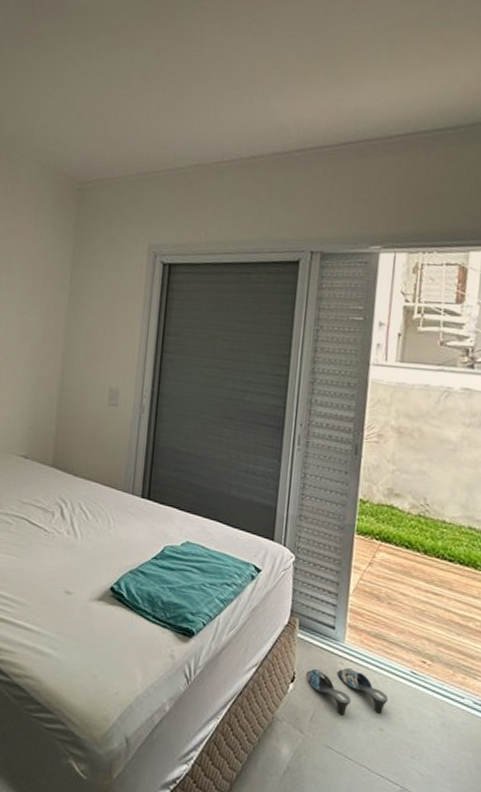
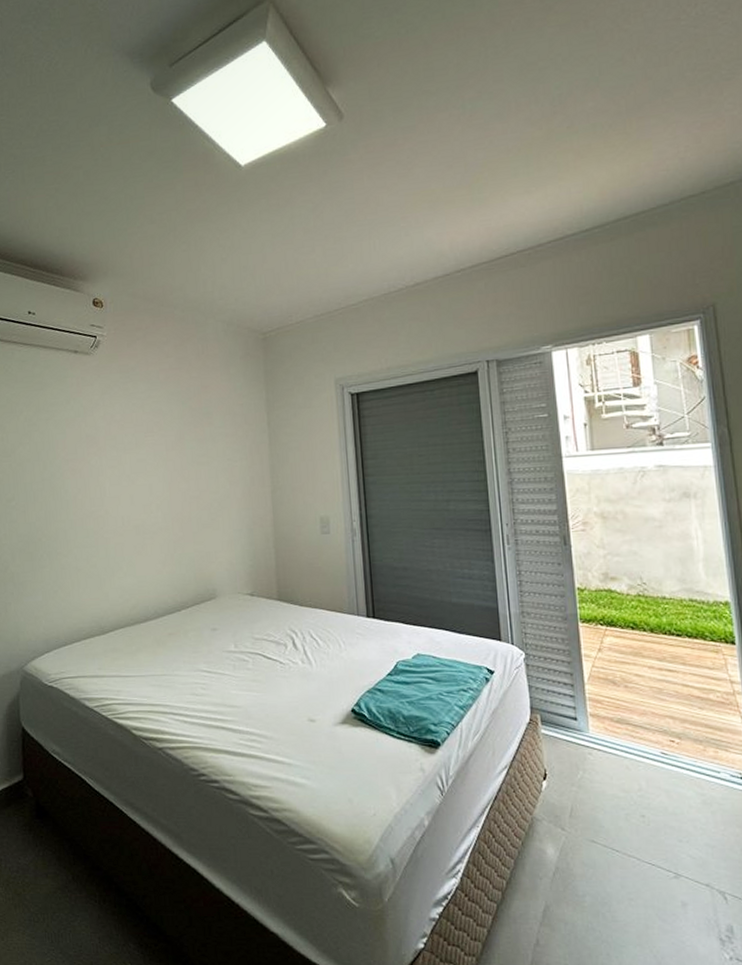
slippers: present [306,668,389,716] -> none [557,758,644,807]

